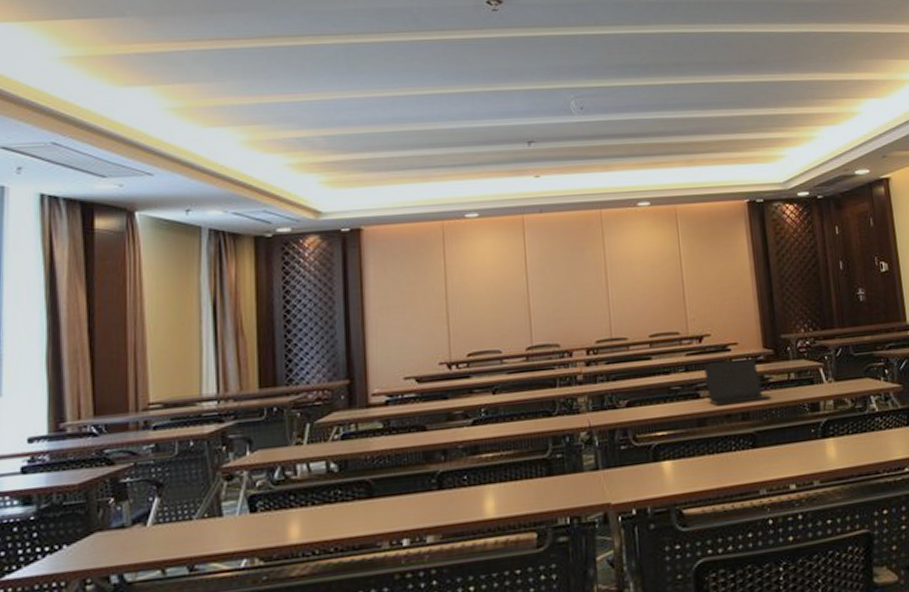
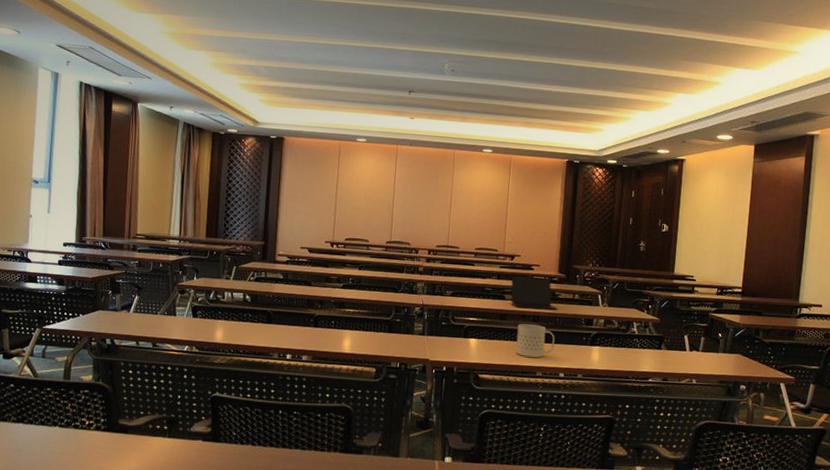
mug: none [723,424,776,472] -> present [515,324,555,358]

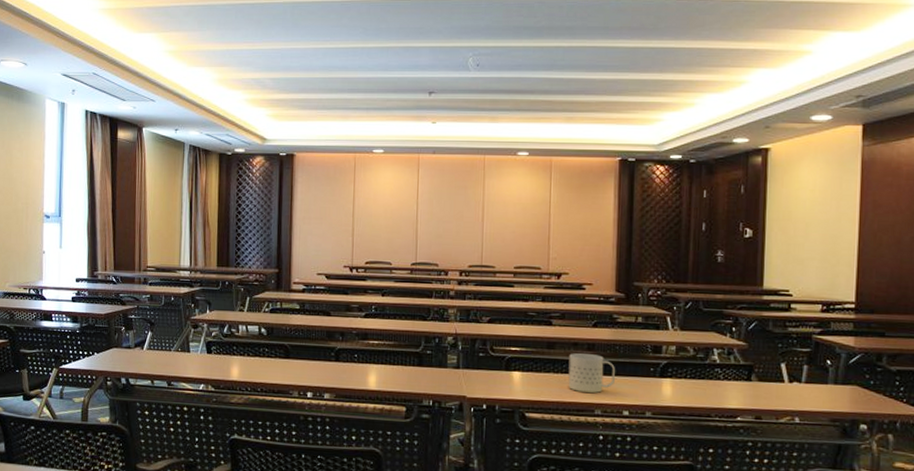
laptop: present [511,276,558,310] -> none [559,297,618,336]

